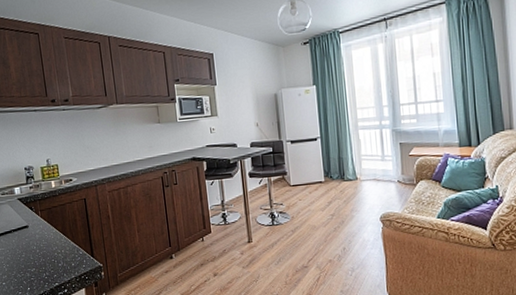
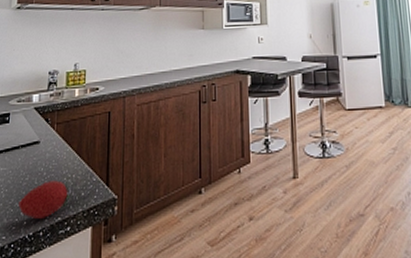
fruit: none [20,255,62,285] -> present [18,180,70,219]

